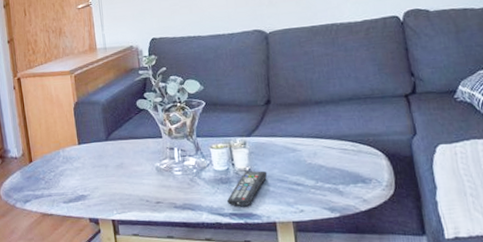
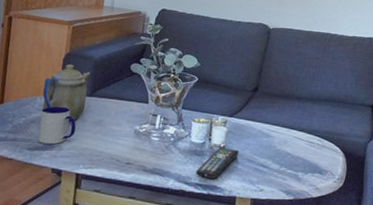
teapot: none [62,112,105,169] -> present [42,64,91,121]
mug: none [66,155,102,195] -> present [37,106,77,145]

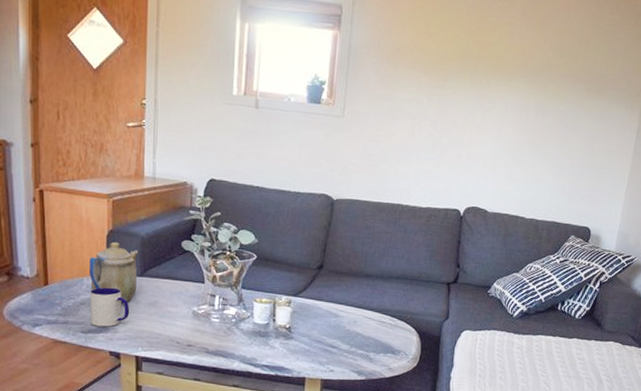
remote control: present [195,147,240,179] -> none [261,327,306,360]

